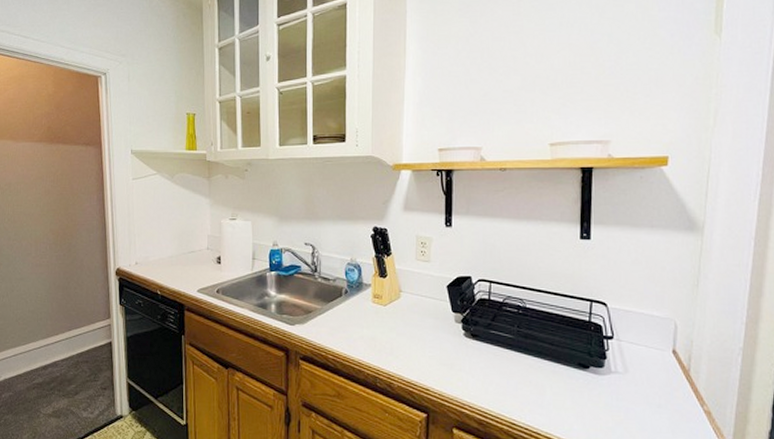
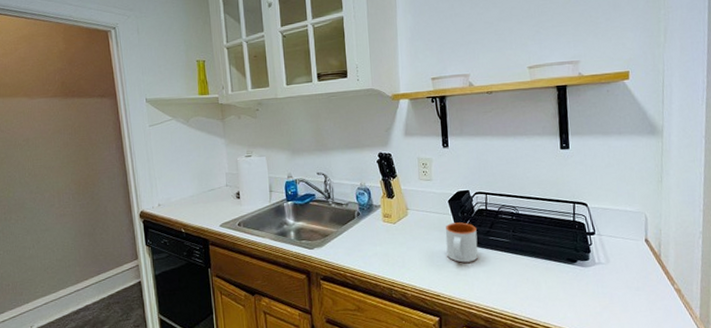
mug: none [441,311,477,357] -> present [445,222,478,263]

